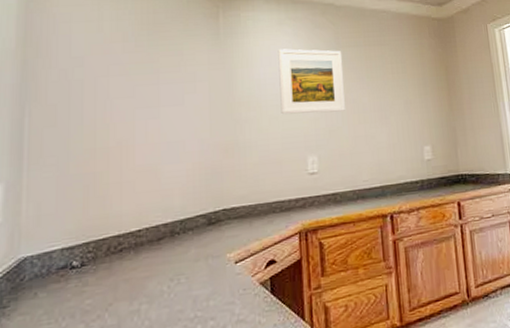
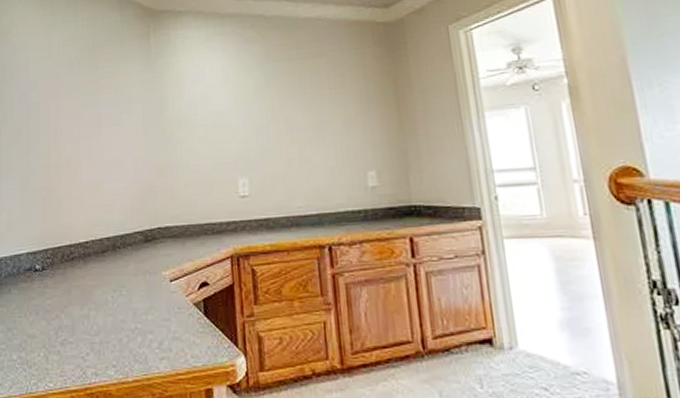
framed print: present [278,48,345,115] -> none [206,65,277,134]

